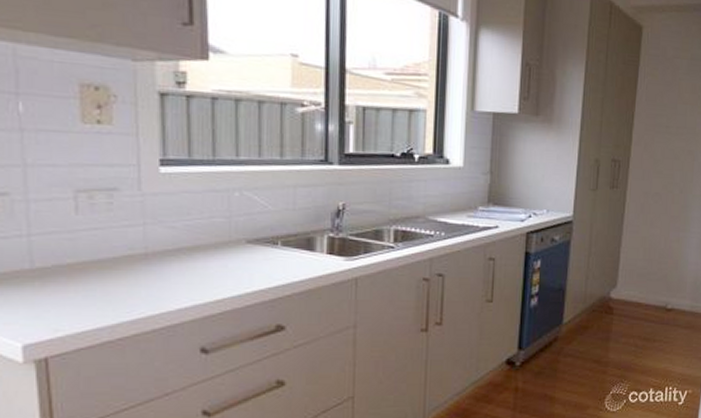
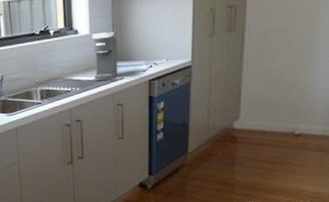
coffee maker: none [464,167,495,228] -> present [91,31,118,81]

